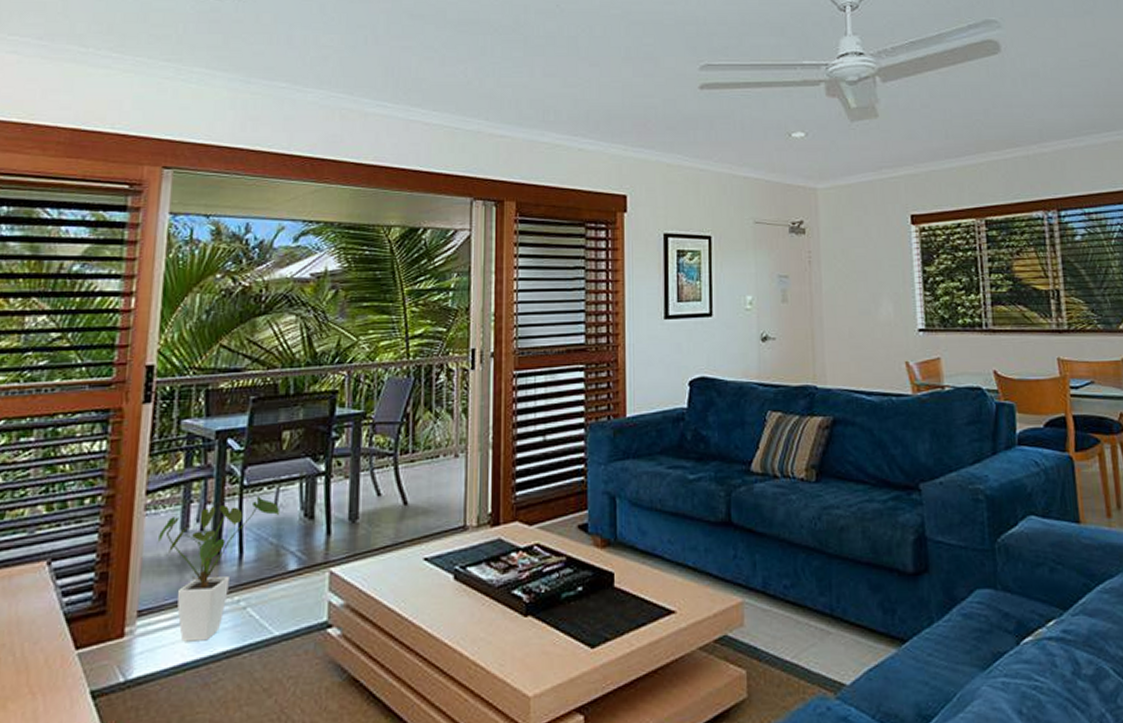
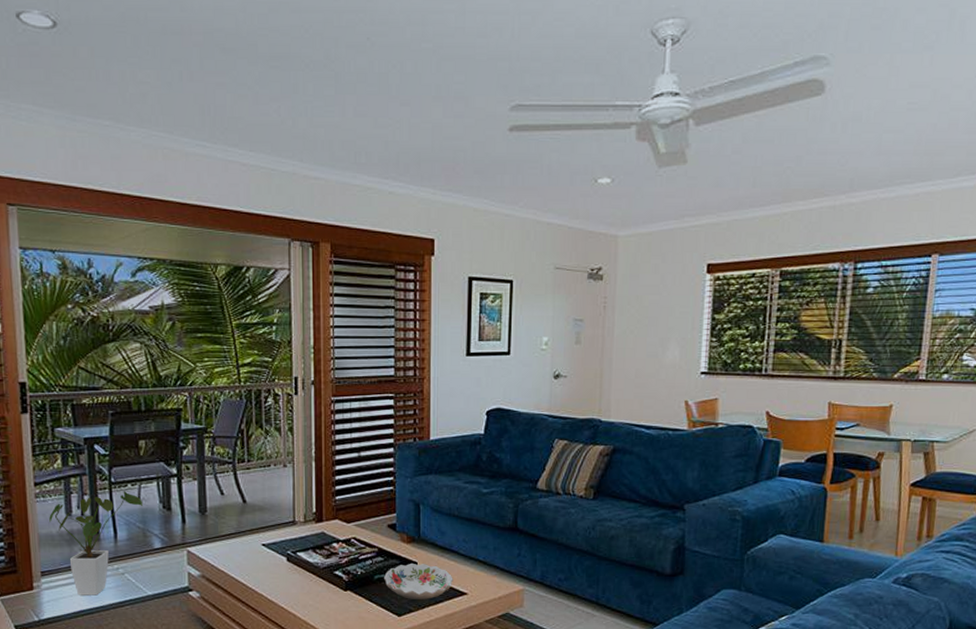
decorative bowl: none [574,573,658,624] -> present [384,563,453,599]

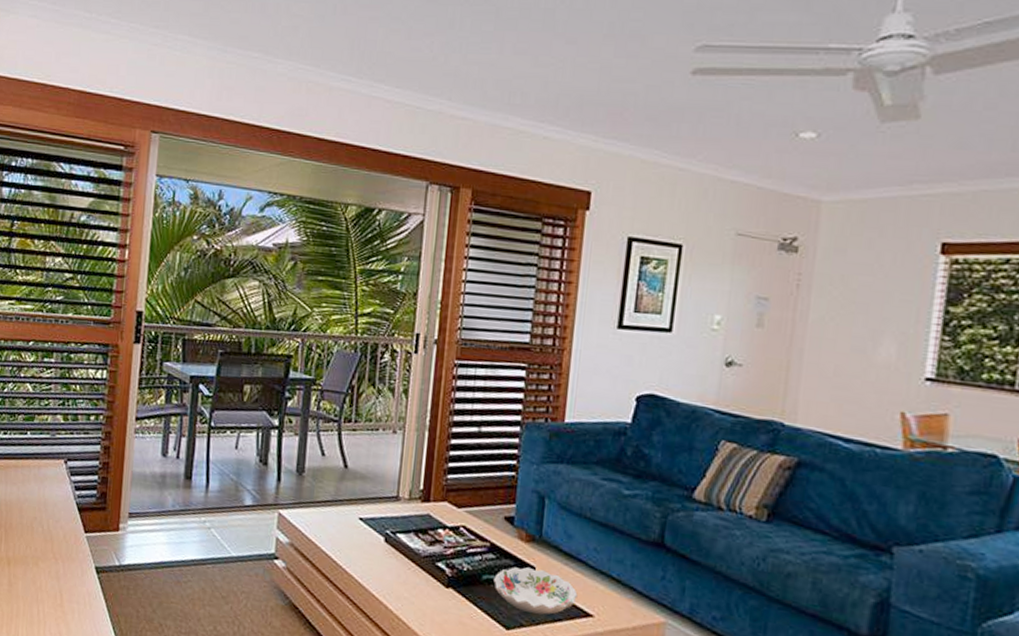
house plant: present [49,491,142,596] -> none [145,438,239,548]

